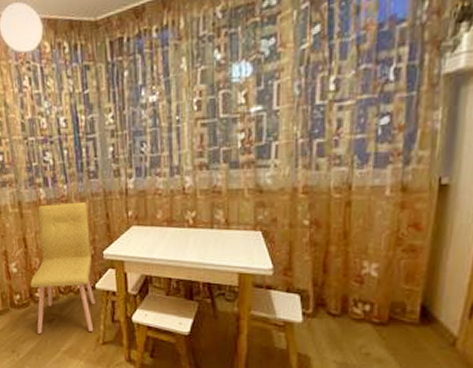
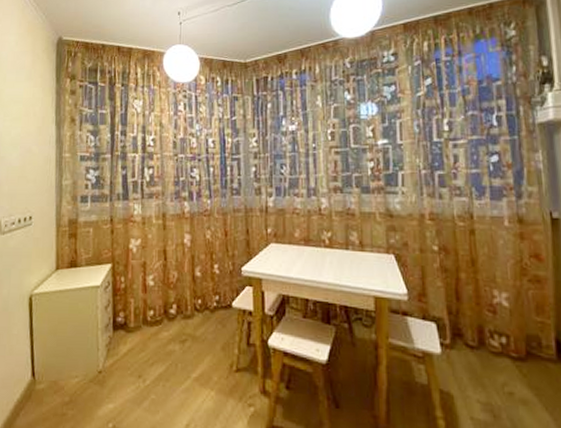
chair: present [30,203,95,334] -> none [166,218,231,356]

